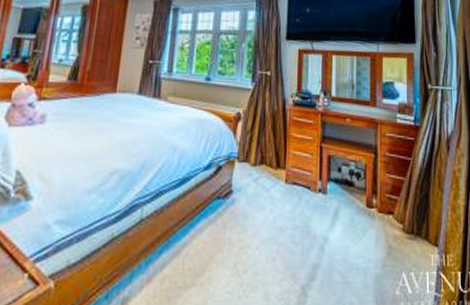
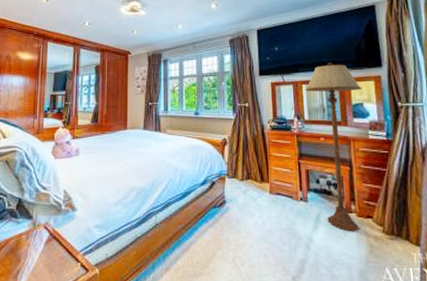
floor lamp: none [335,32,394,229] -> present [305,62,362,231]

